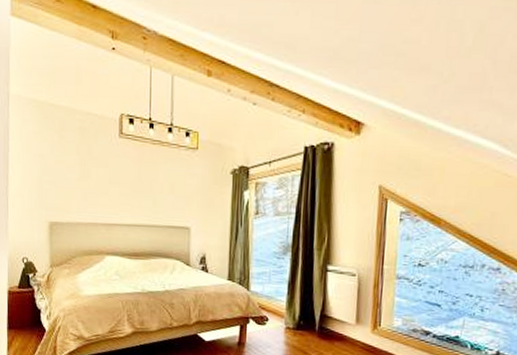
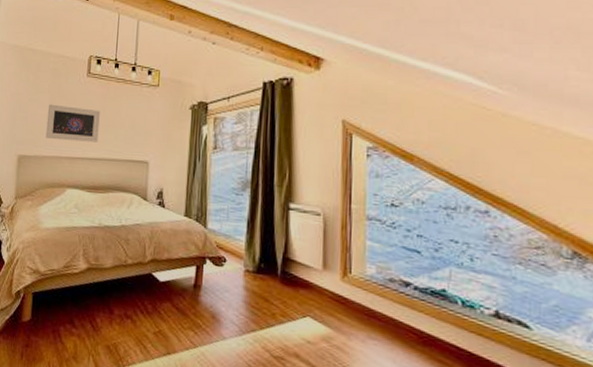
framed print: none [78,167,136,208] -> present [45,104,100,142]

